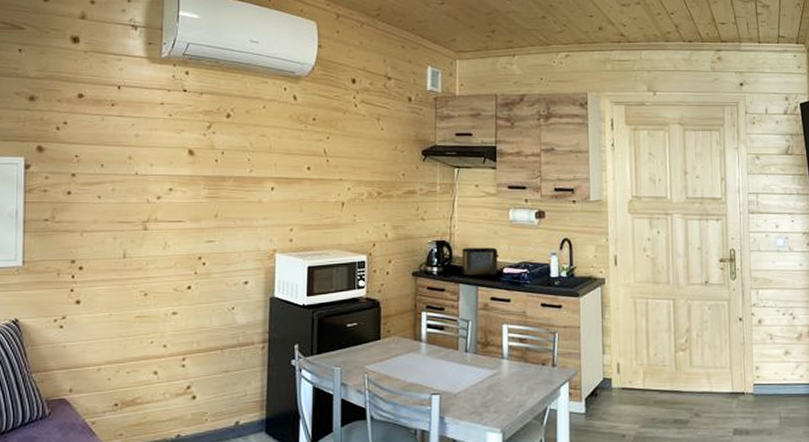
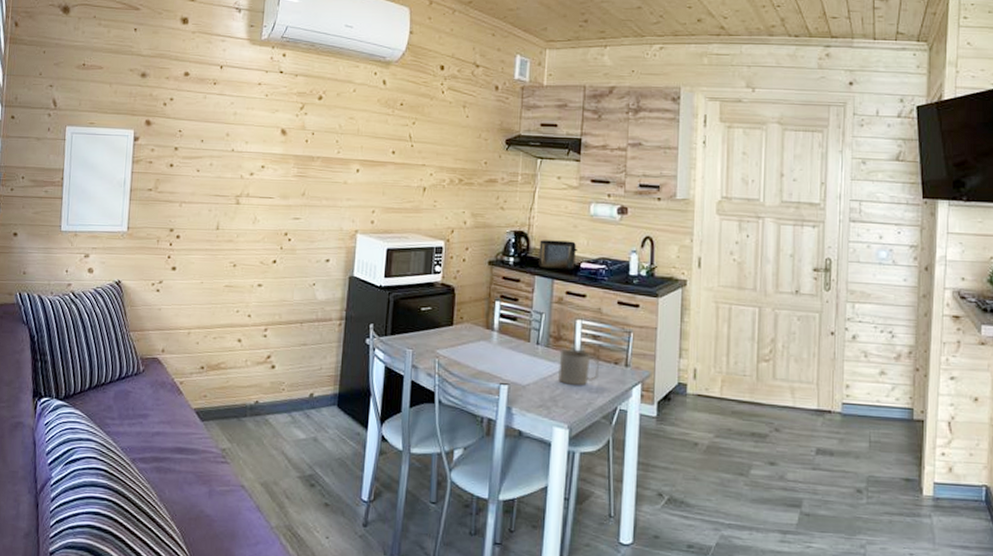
mug: none [487,353,528,390] -> present [557,349,600,386]

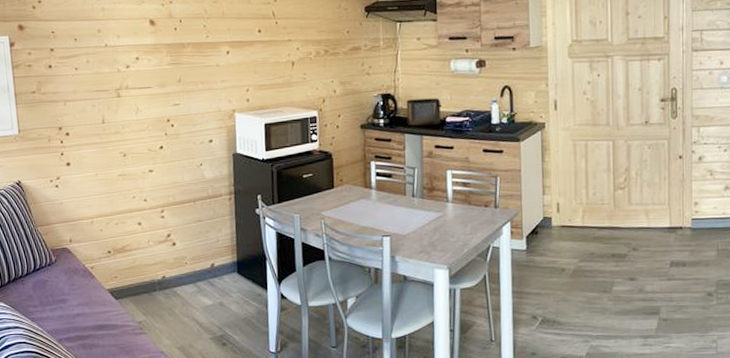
mug: present [557,349,600,386] -> none [434,197,472,231]

